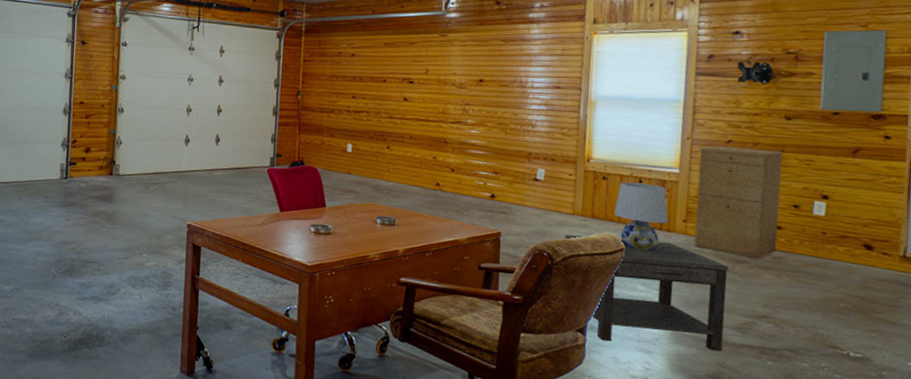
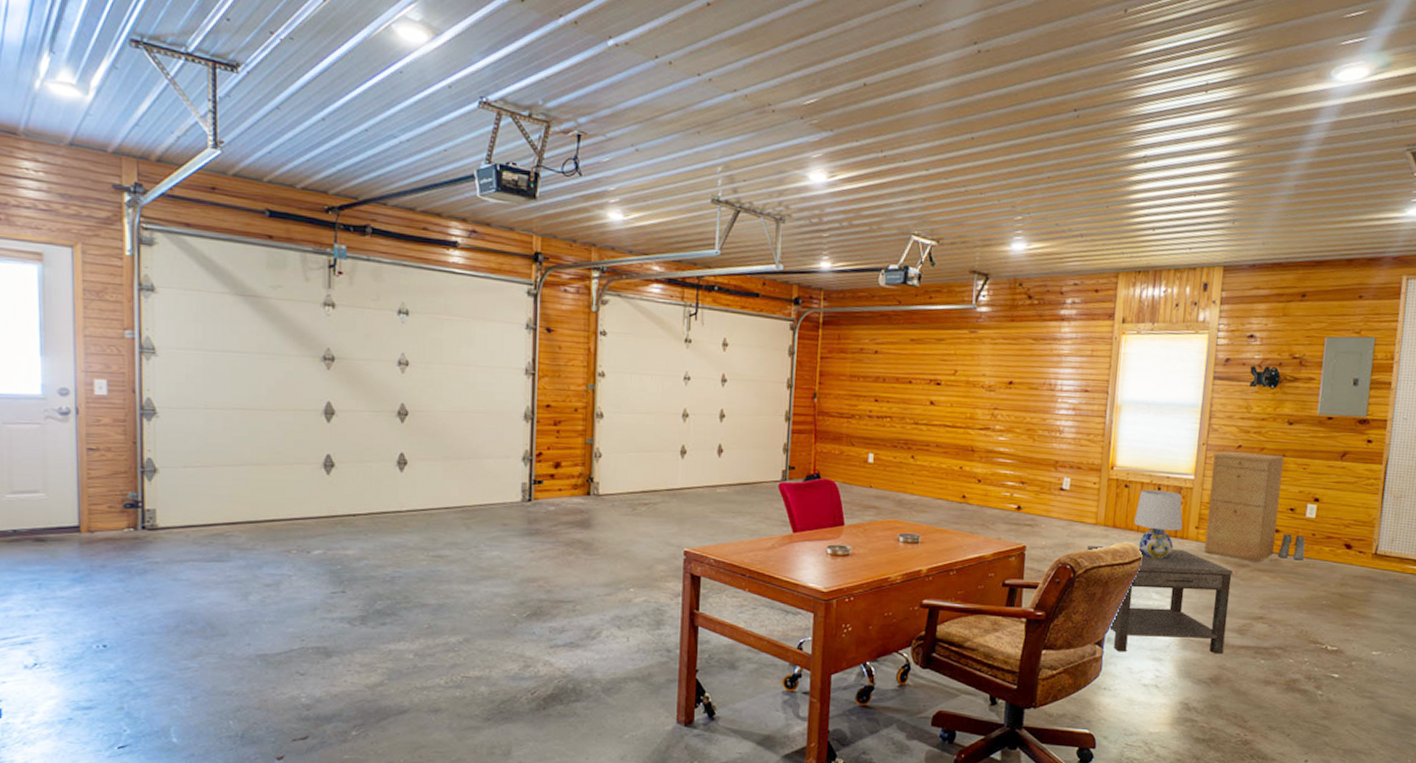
boots: none [781,231,815,260] -> present [1277,533,1306,561]

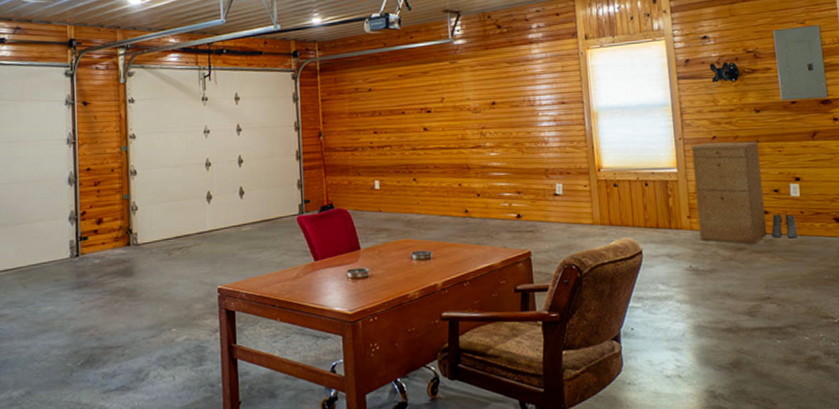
side table: present [1087,546,1233,654] -> none [588,240,738,346]
table lamp: present [1134,489,1183,559] -> none [628,185,675,251]

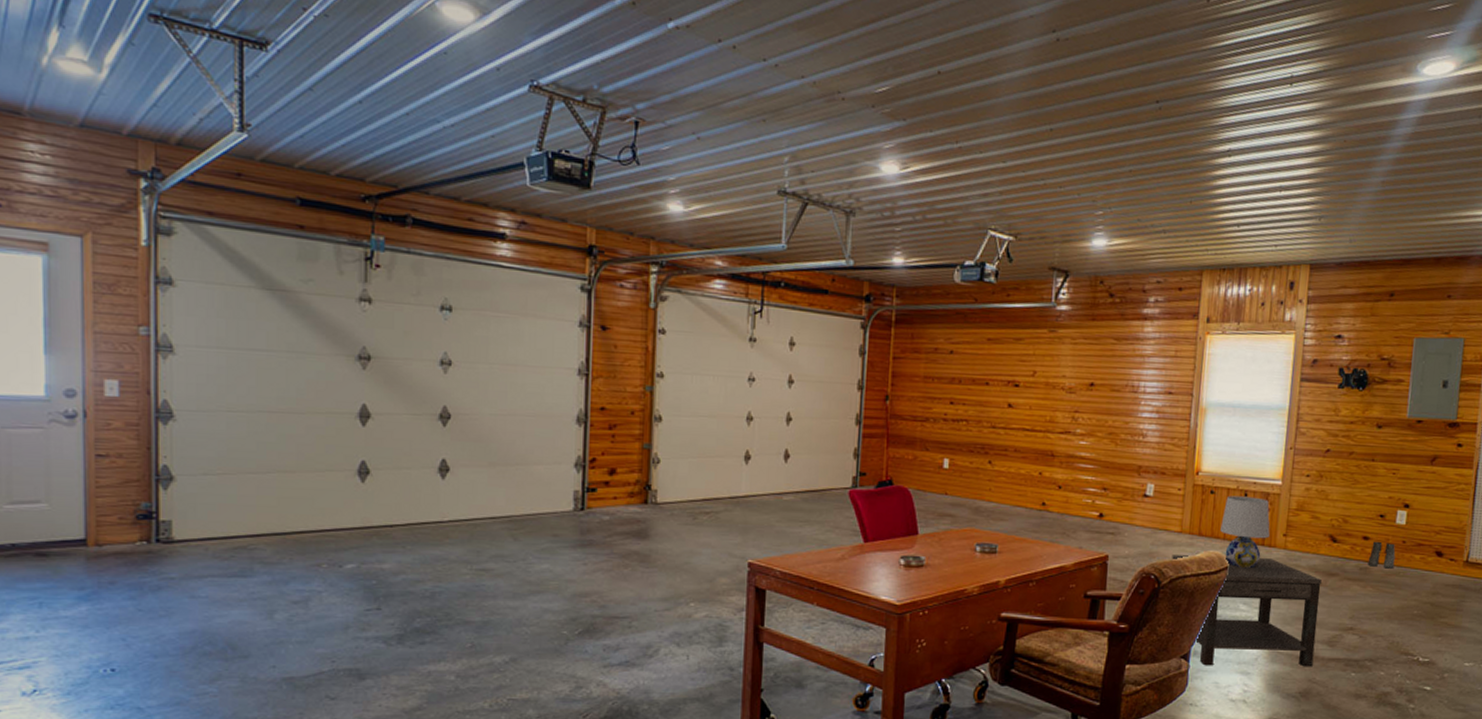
side table: none [588,240,738,346] -> present [1171,555,1322,667]
table lamp: none [628,185,675,251] -> present [1220,495,1270,568]
filing cabinet: present [691,141,768,245] -> none [1292,455,1373,571]

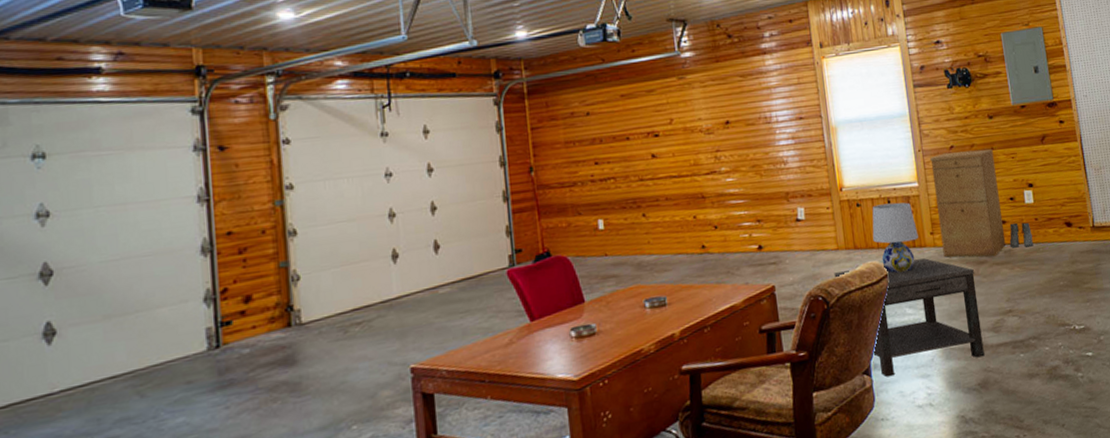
filing cabinet: none [1292,455,1373,571] -> present [930,149,1006,258]

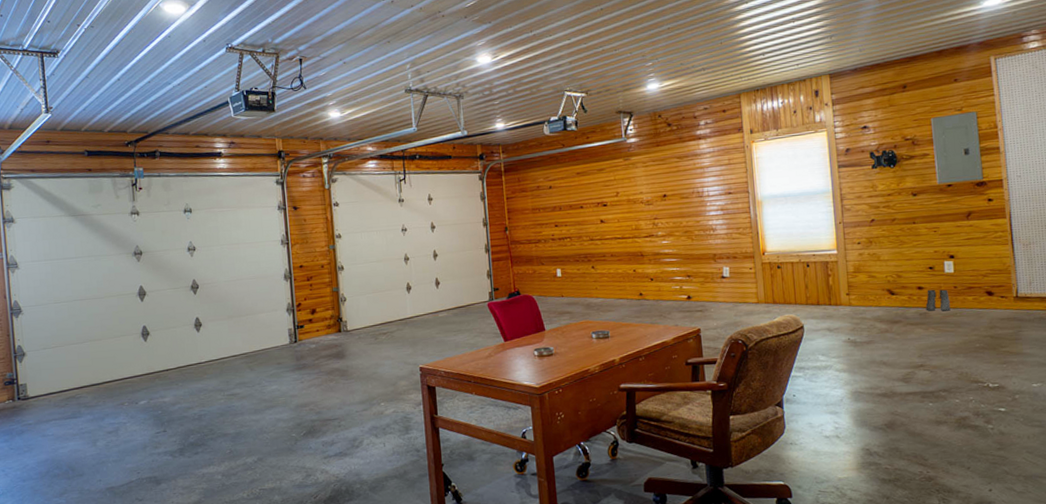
side table: present [834,258,985,377] -> none [754,315,893,410]
table lamp: present [872,202,919,273] -> none [791,266,835,326]
filing cabinet: present [930,149,1006,258] -> none [850,223,922,318]

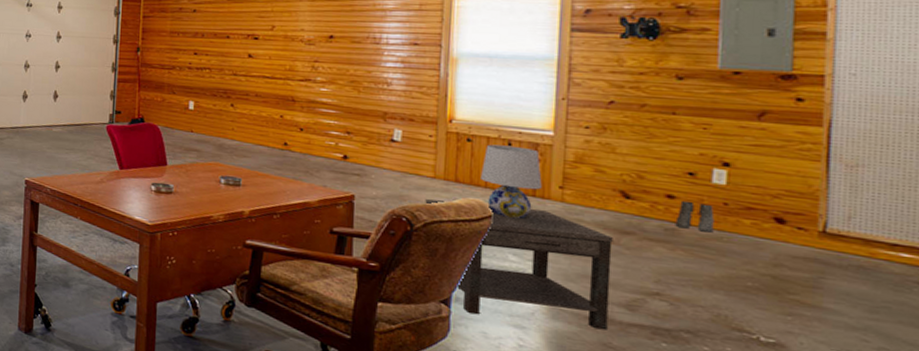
side table: none [754,315,893,410] -> present [425,199,613,331]
table lamp: none [791,266,835,326] -> present [481,144,542,219]

